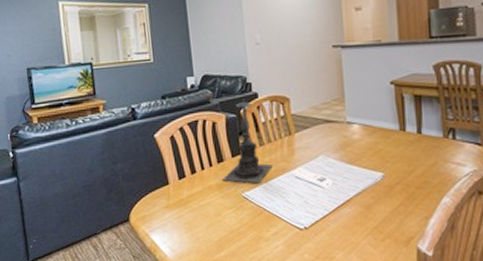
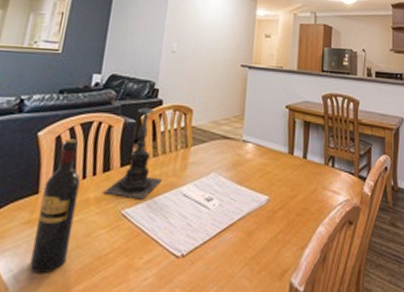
wine bottle: none [172,137,206,244] -> present [29,139,80,273]

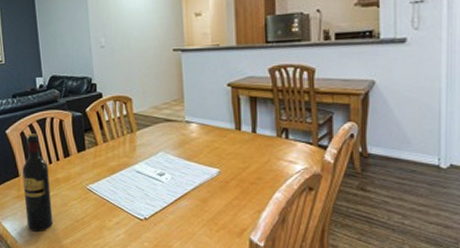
candle holder: present [103,99,162,200] -> none [68,94,115,178]

